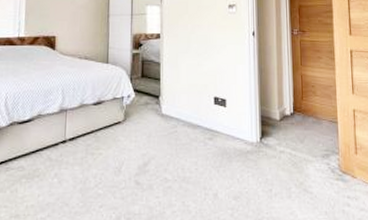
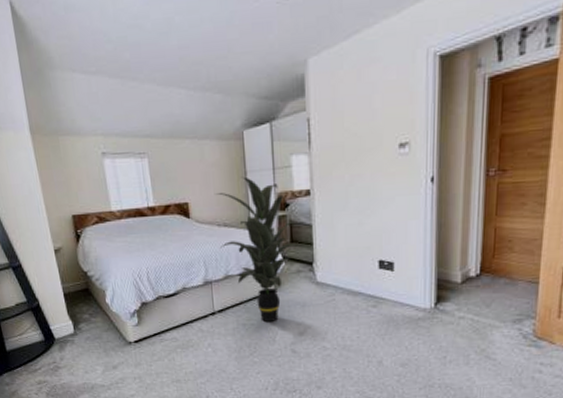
indoor plant: none [78,19,155,152] -> present [215,176,307,323]

